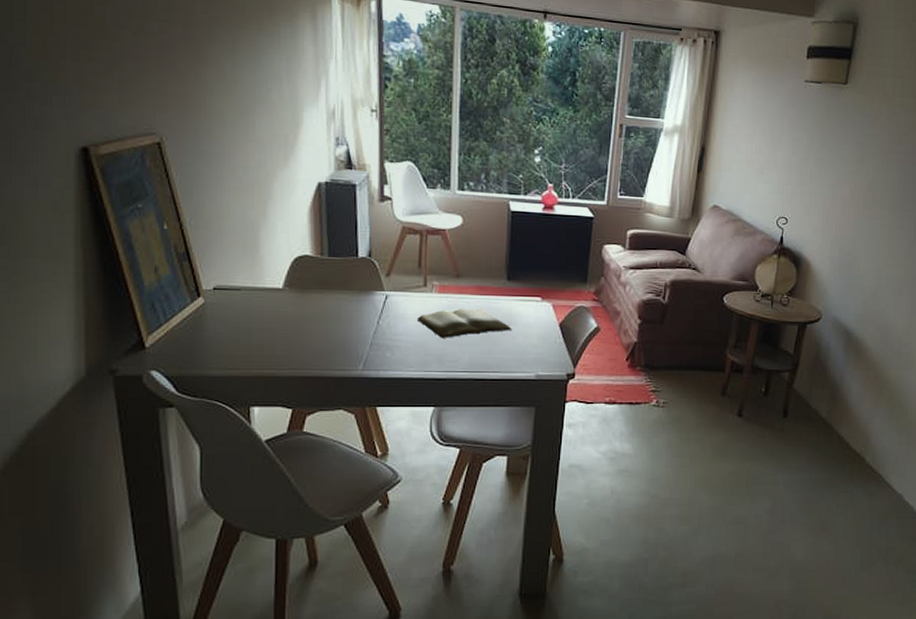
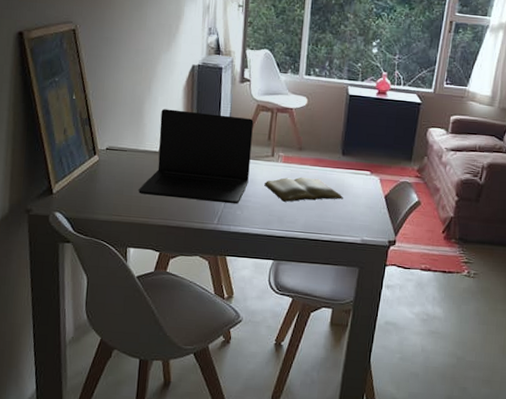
laptop: none [260,236,399,345] -> present [138,109,254,204]

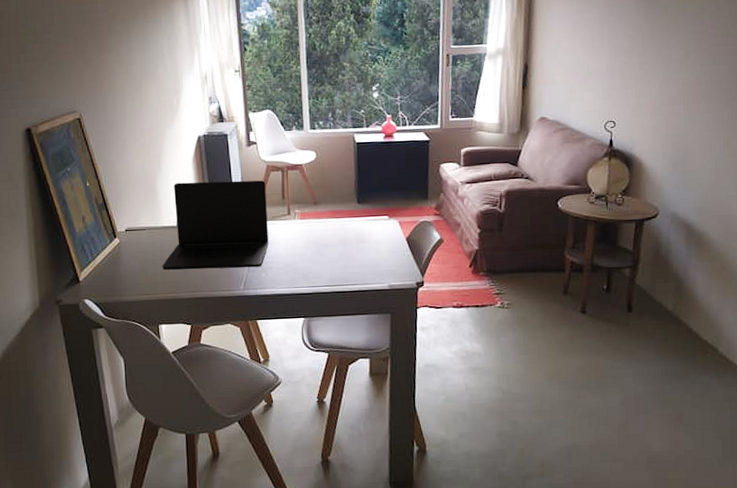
book: present [264,177,343,202] -> none [285,230,365,258]

